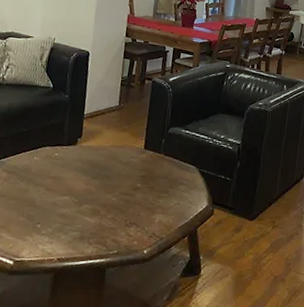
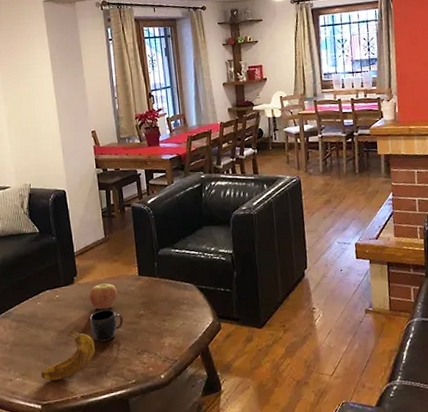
banana: none [20,192,84,239] -> present [40,331,95,381]
mug: none [83,176,119,208] -> present [89,309,123,342]
apple: none [89,150,119,177] -> present [89,283,118,310]

